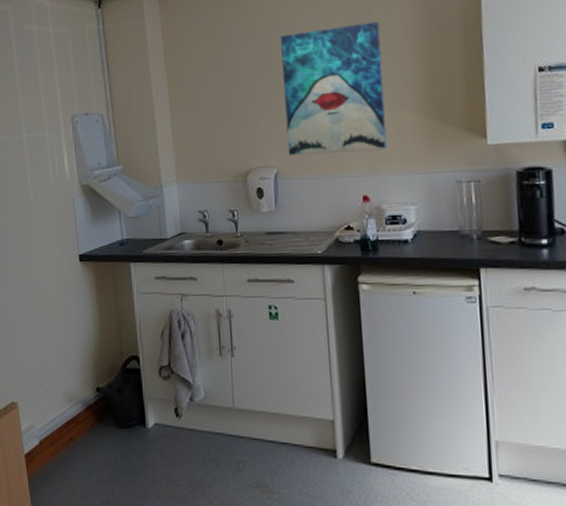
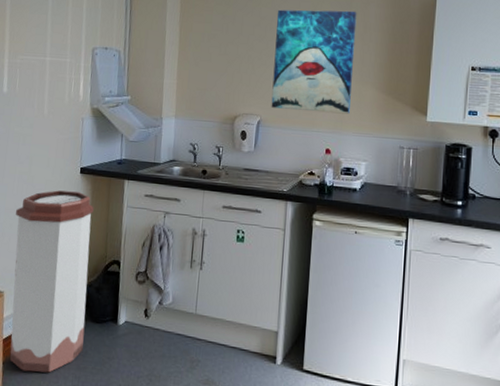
trash can: none [17,283,113,489] -> present [10,190,94,373]

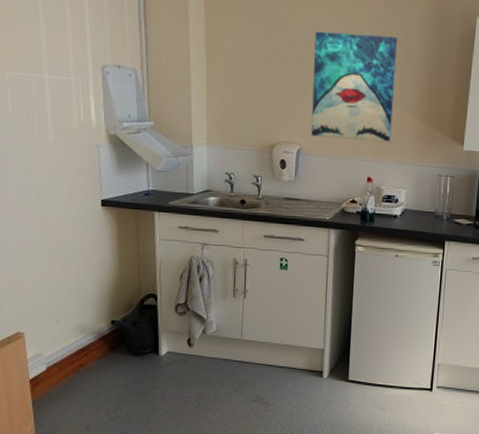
trash can: present [10,190,94,373] -> none [27,224,124,408]

